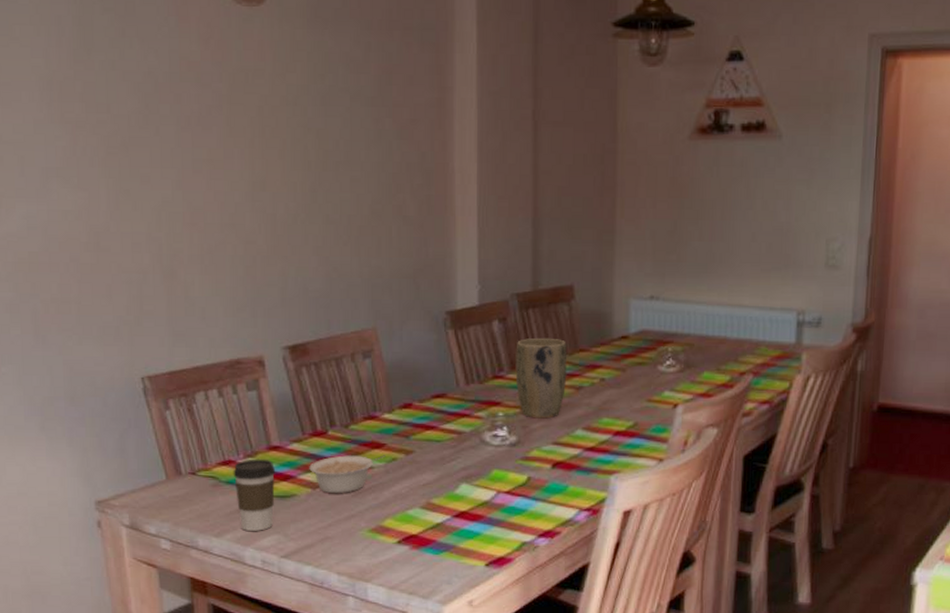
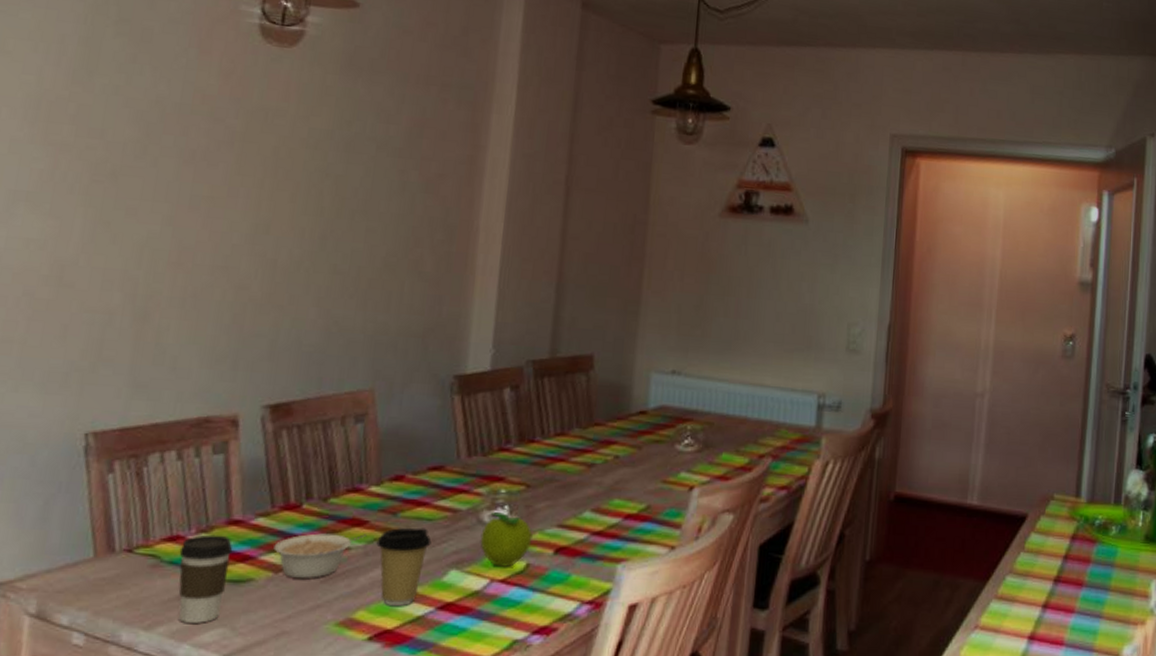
coffee cup: none [395,448,442,515] -> present [376,528,432,606]
fruit: none [484,433,531,480] -> present [480,512,533,567]
plant pot: present [515,337,567,419] -> none [523,409,581,498]

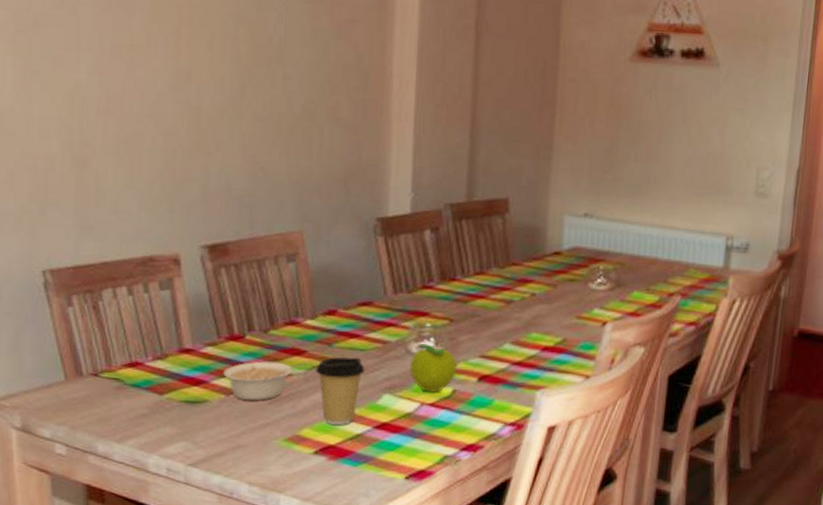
coffee cup: present [178,534,233,623] -> none [139,361,187,438]

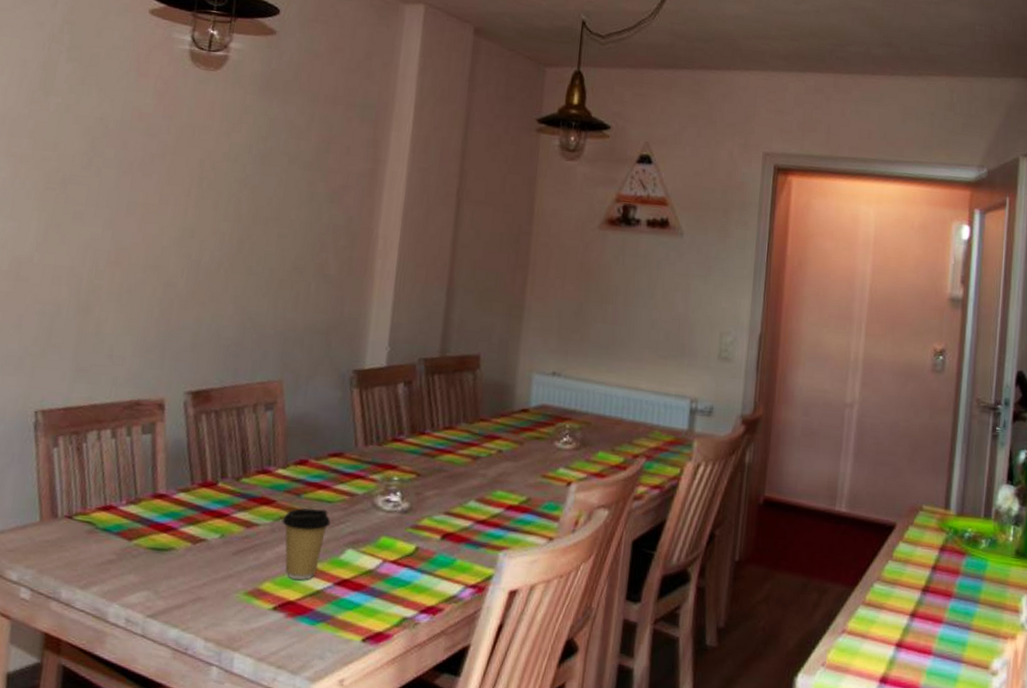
legume: present [223,361,306,401] -> none [192,509,274,551]
fruit: present [409,344,457,392] -> none [374,497,422,549]

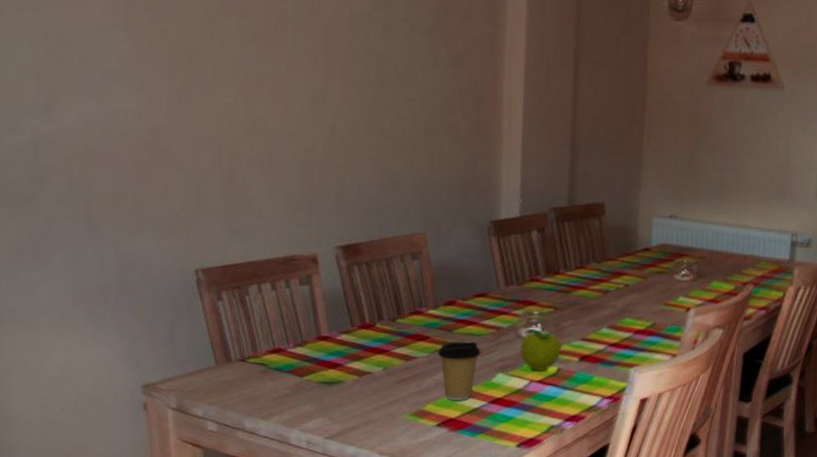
fruit: none [374,497,422,549] -> present [520,329,562,371]

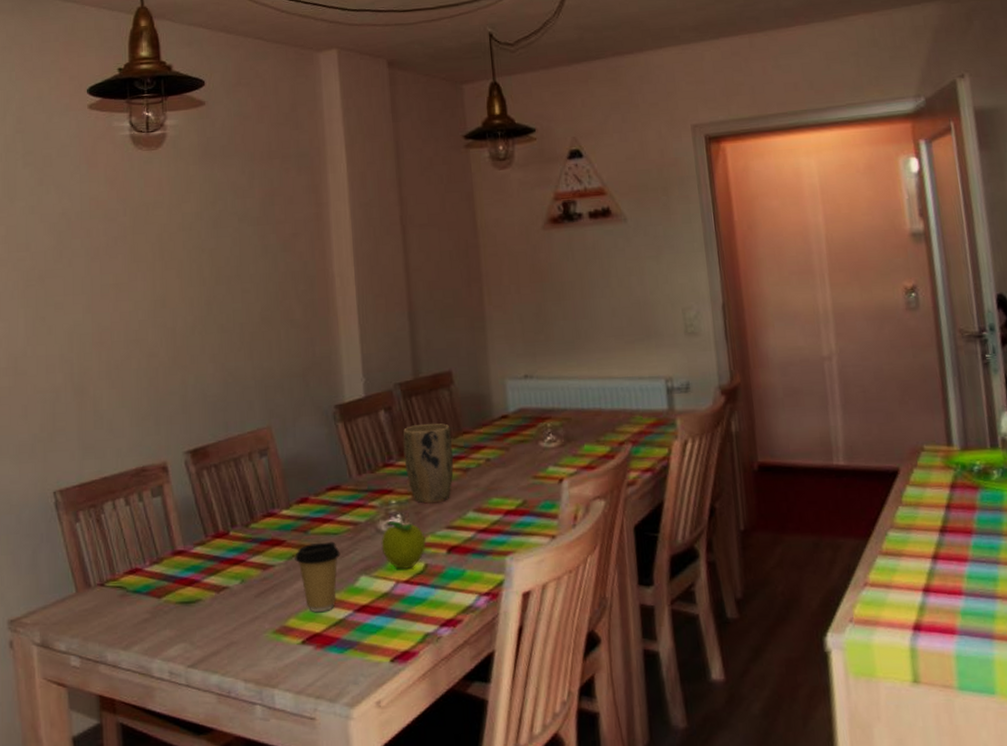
plant pot: none [550,247,597,318] -> present [403,423,454,504]

